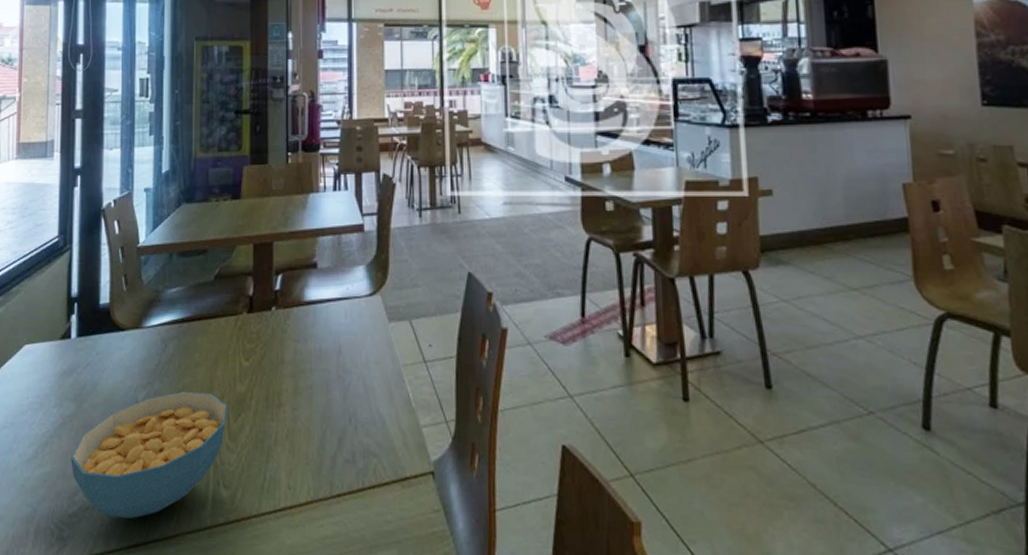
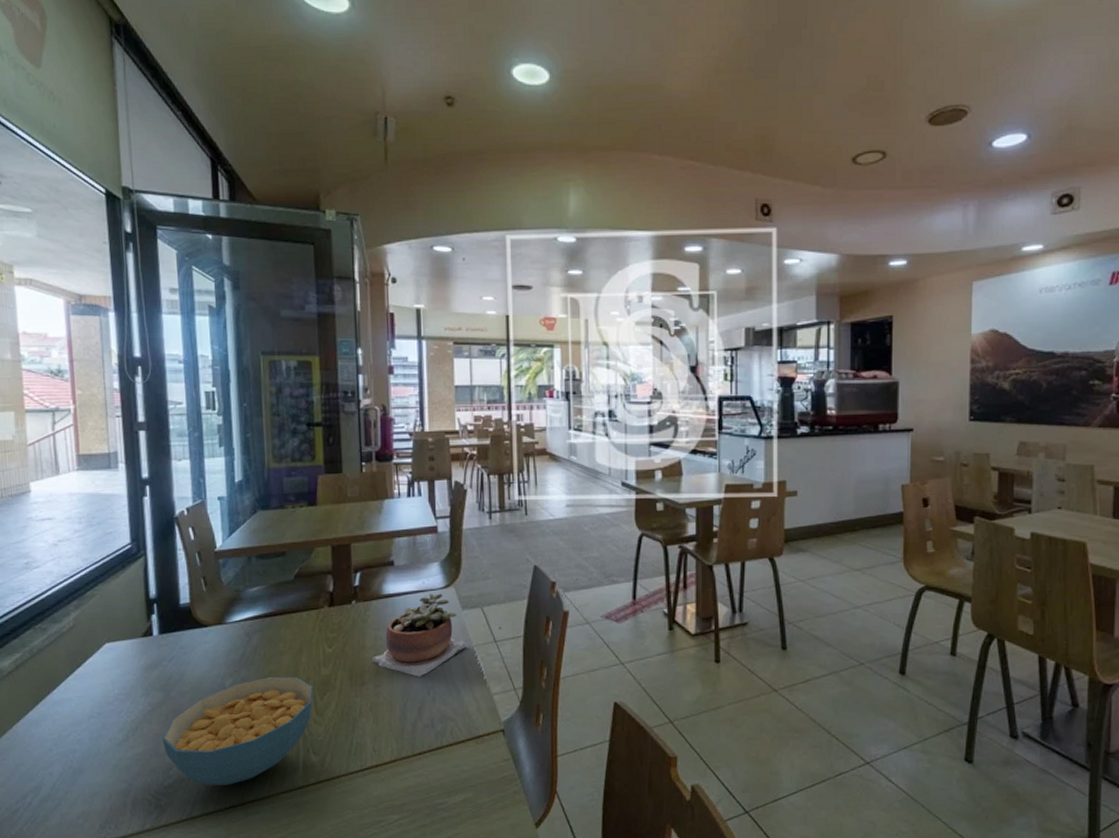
succulent plant: none [290,301,394,401] -> present [371,593,468,677]

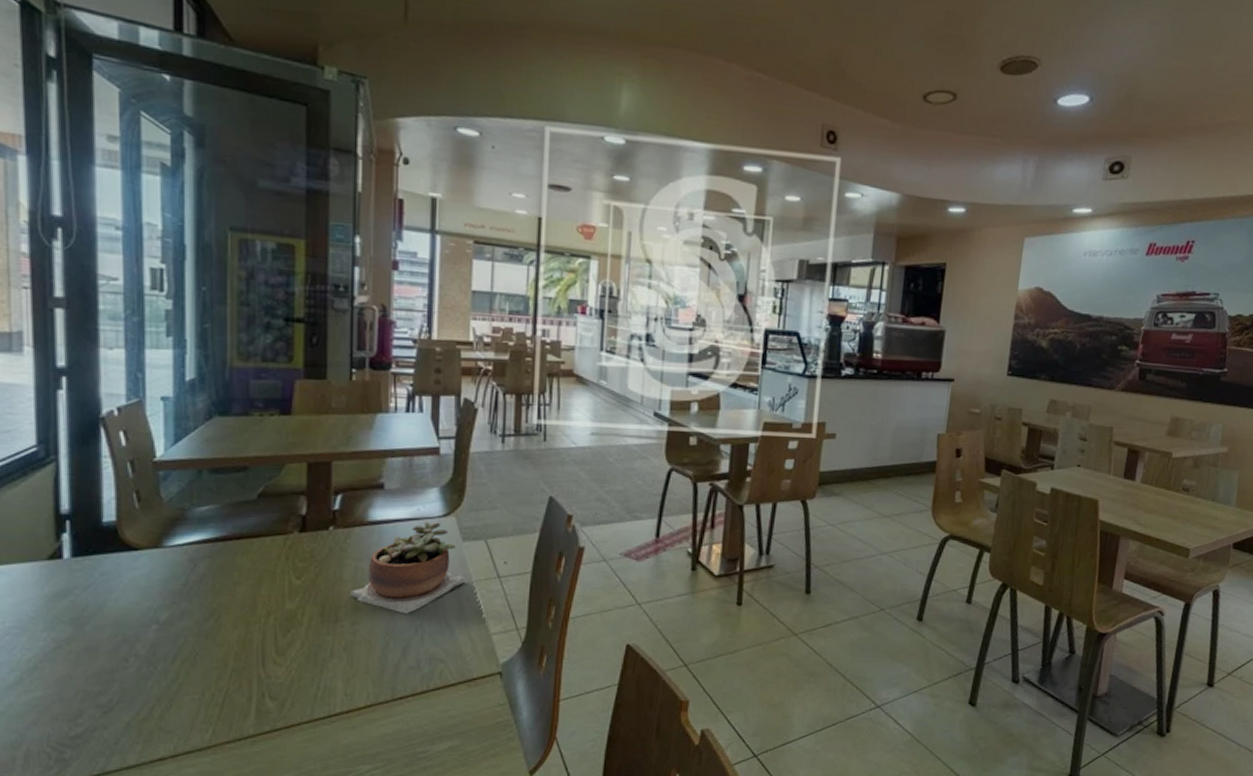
cereal bowl: present [162,677,314,785] -> none [70,611,275,735]

